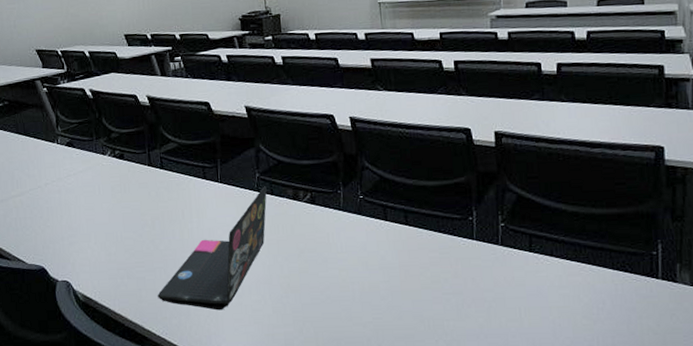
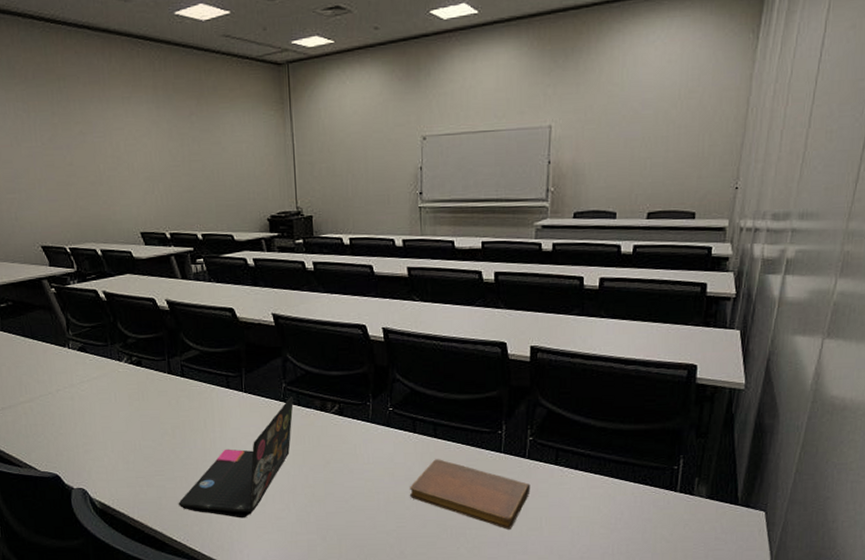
notebook: none [384,247,507,321] -> present [410,459,530,530]

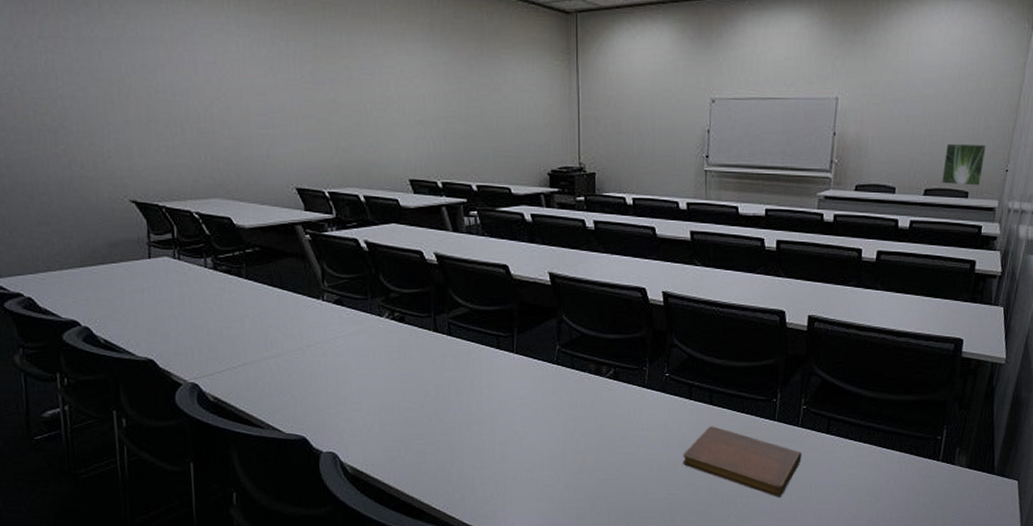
laptop: present [178,396,294,518] -> none [439,359,567,485]
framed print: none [666,162,713,206] -> present [942,143,986,186]

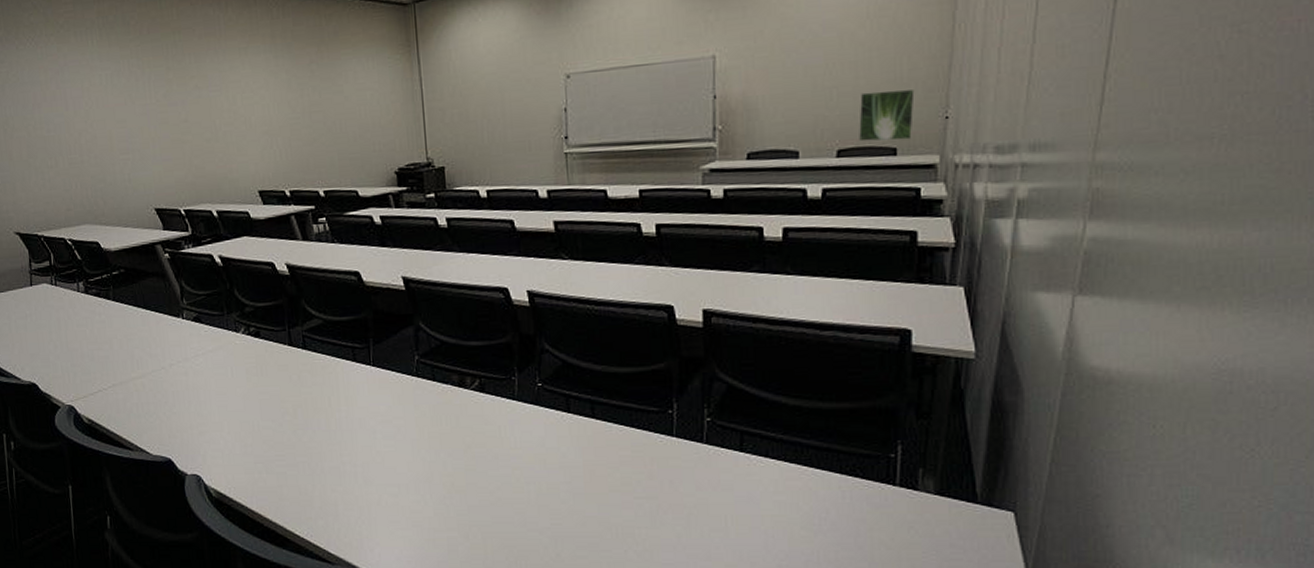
notebook: present [683,426,802,497] -> none [565,443,711,530]

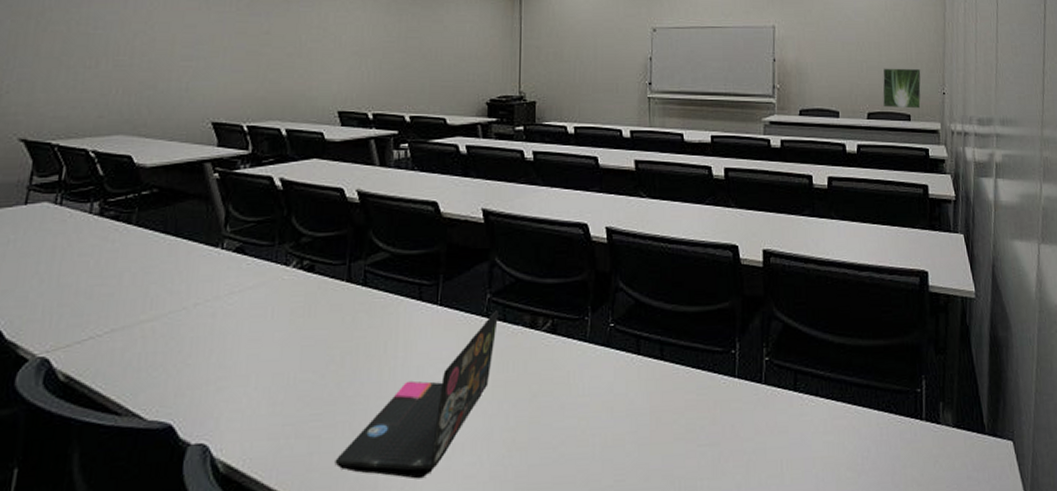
laptop: none [301,370,428,511] -> present [335,310,498,479]

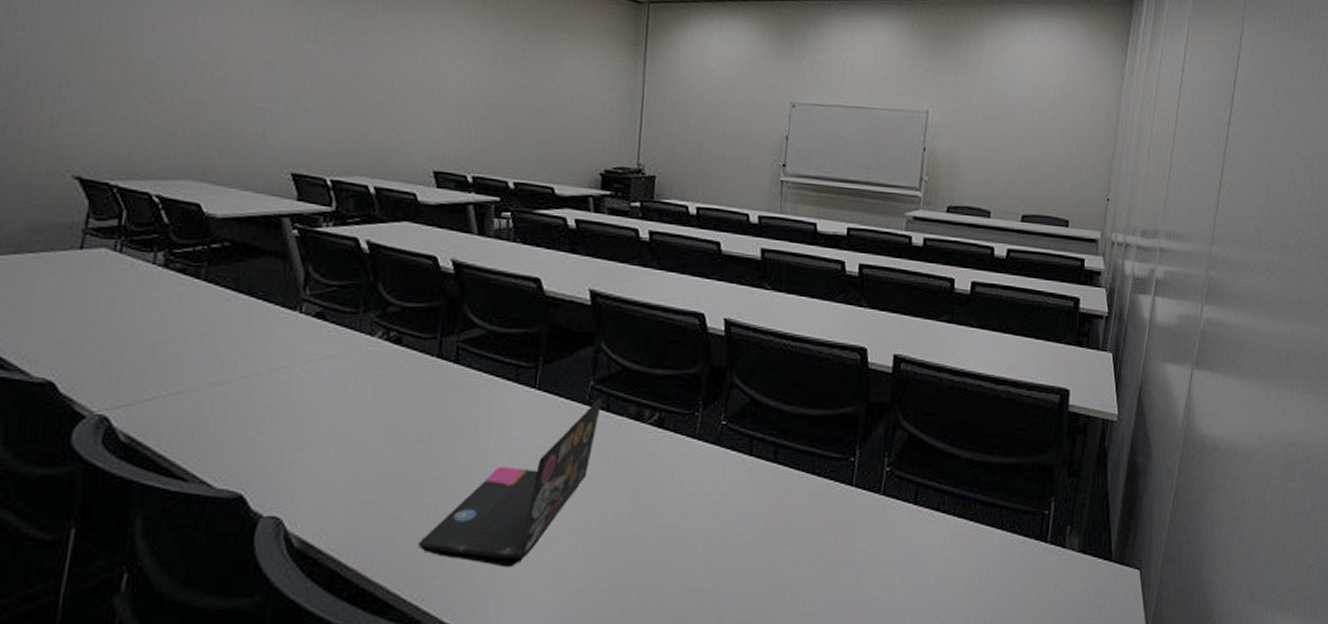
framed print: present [882,68,921,109] -> none [1040,167,1085,215]

